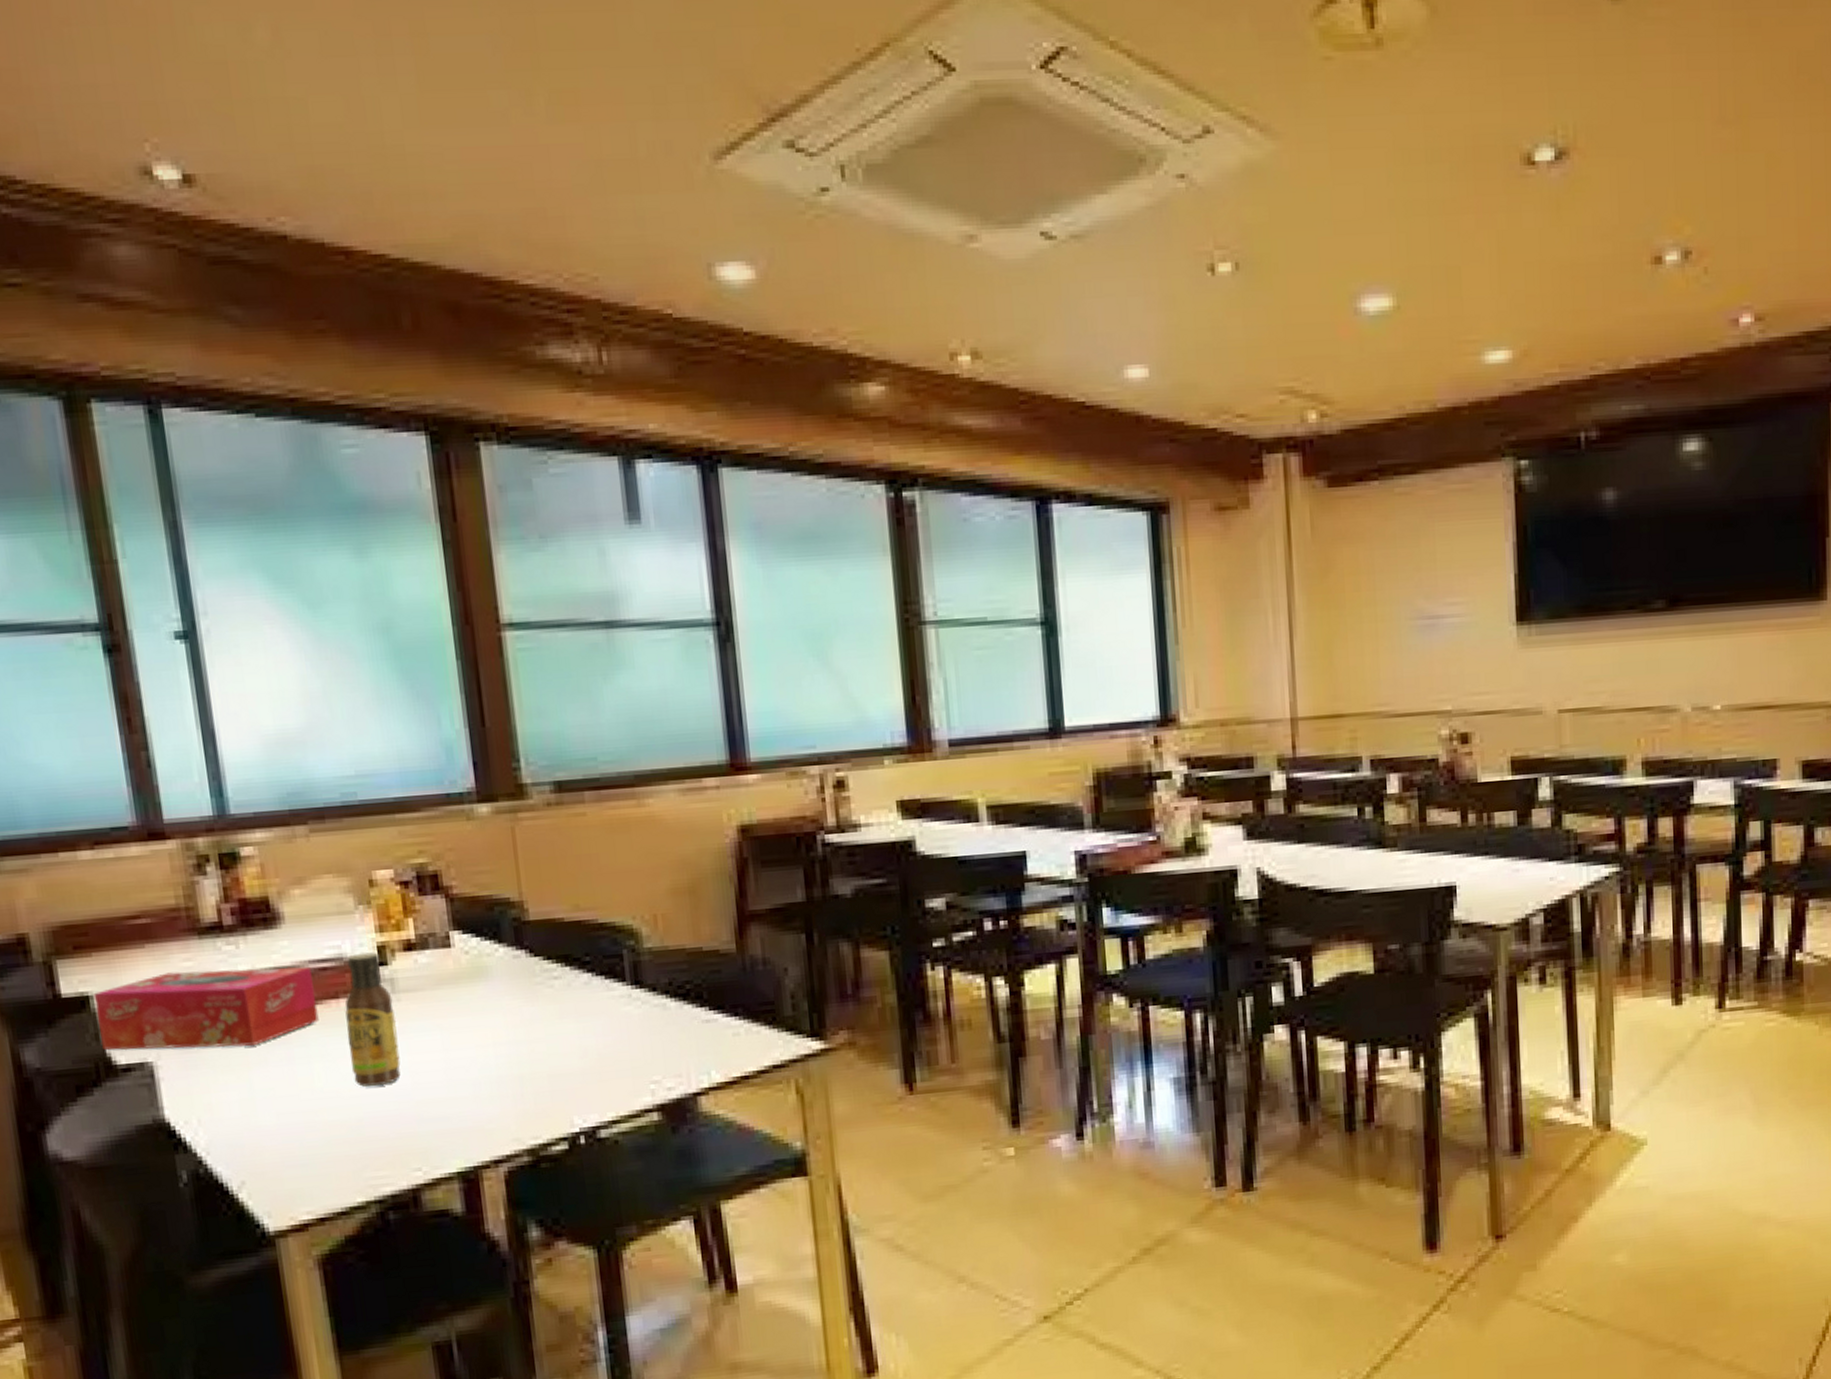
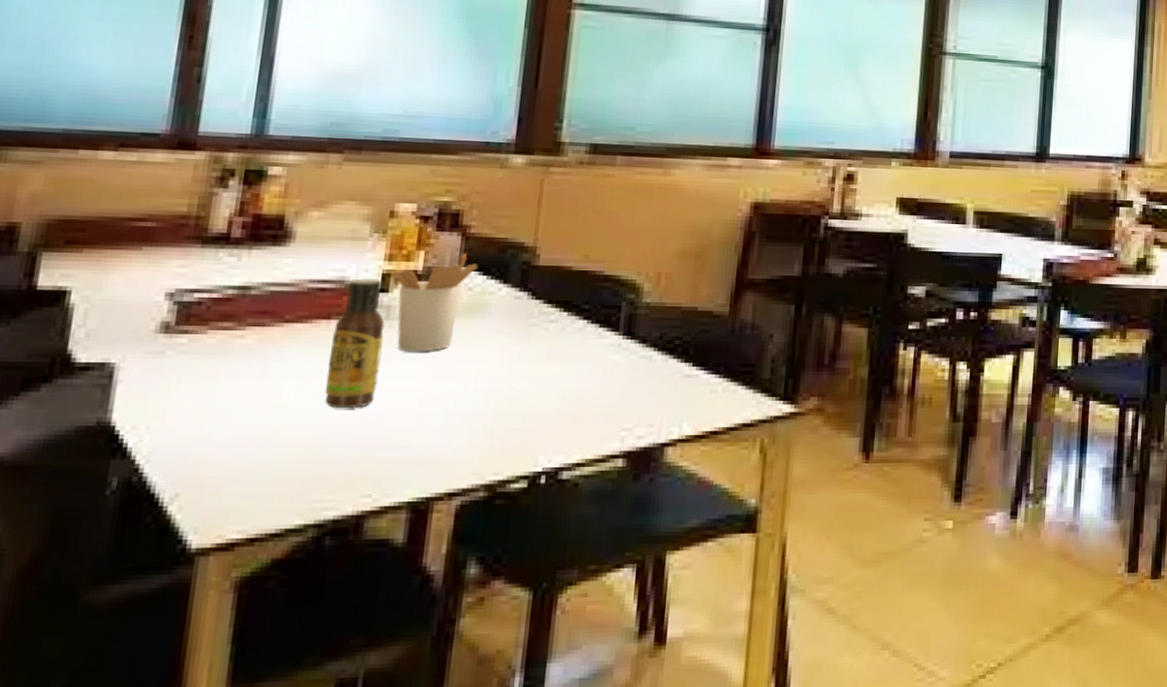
tissue box: present [93,967,319,1051] -> none [64,276,309,356]
utensil holder: none [387,915,469,1024] -> present [393,252,477,352]

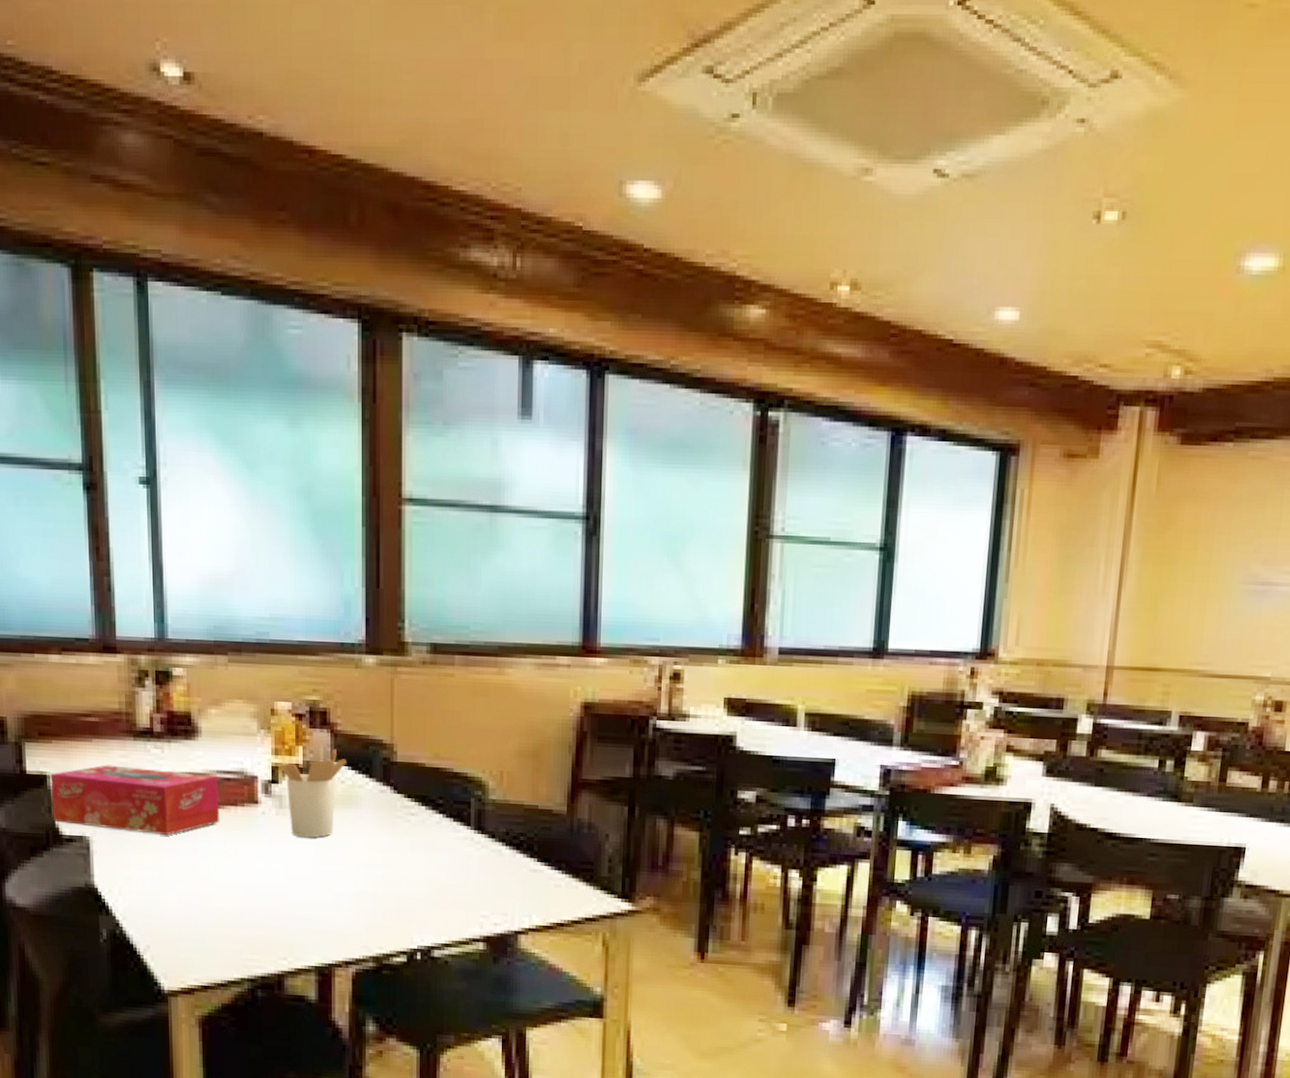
tissue box: none [64,276,309,356] -> present [50,765,220,835]
sauce bottle: present [324,278,385,409] -> none [240,770,281,884]

